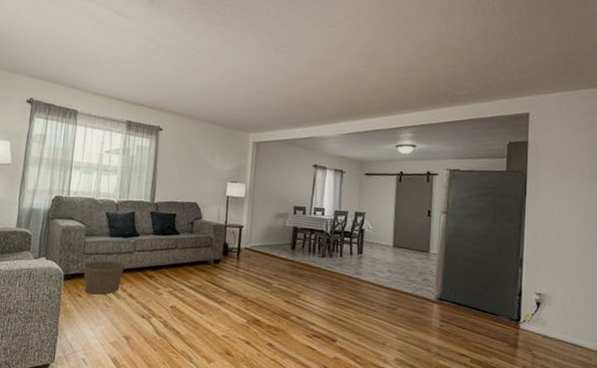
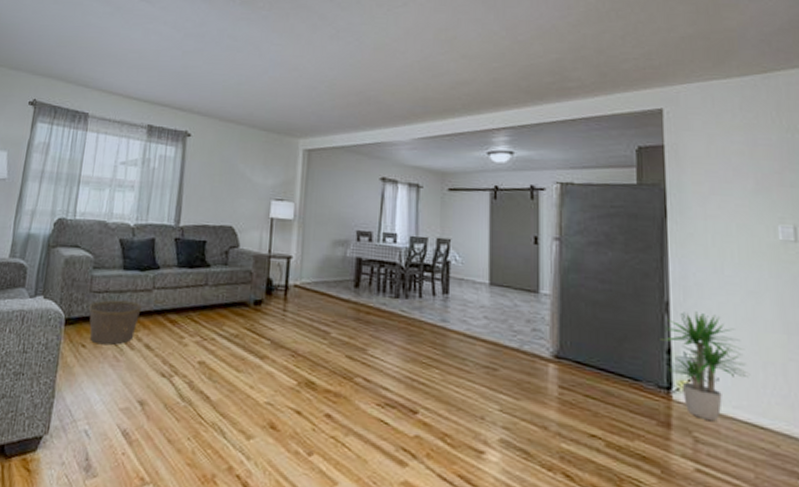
potted plant: none [514,265,573,342] -> present [659,311,747,421]

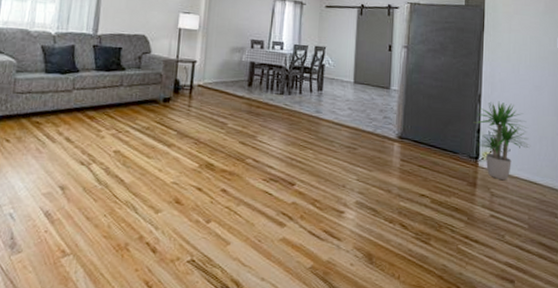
basket: present [89,300,142,346] -> none [13,99,63,140]

